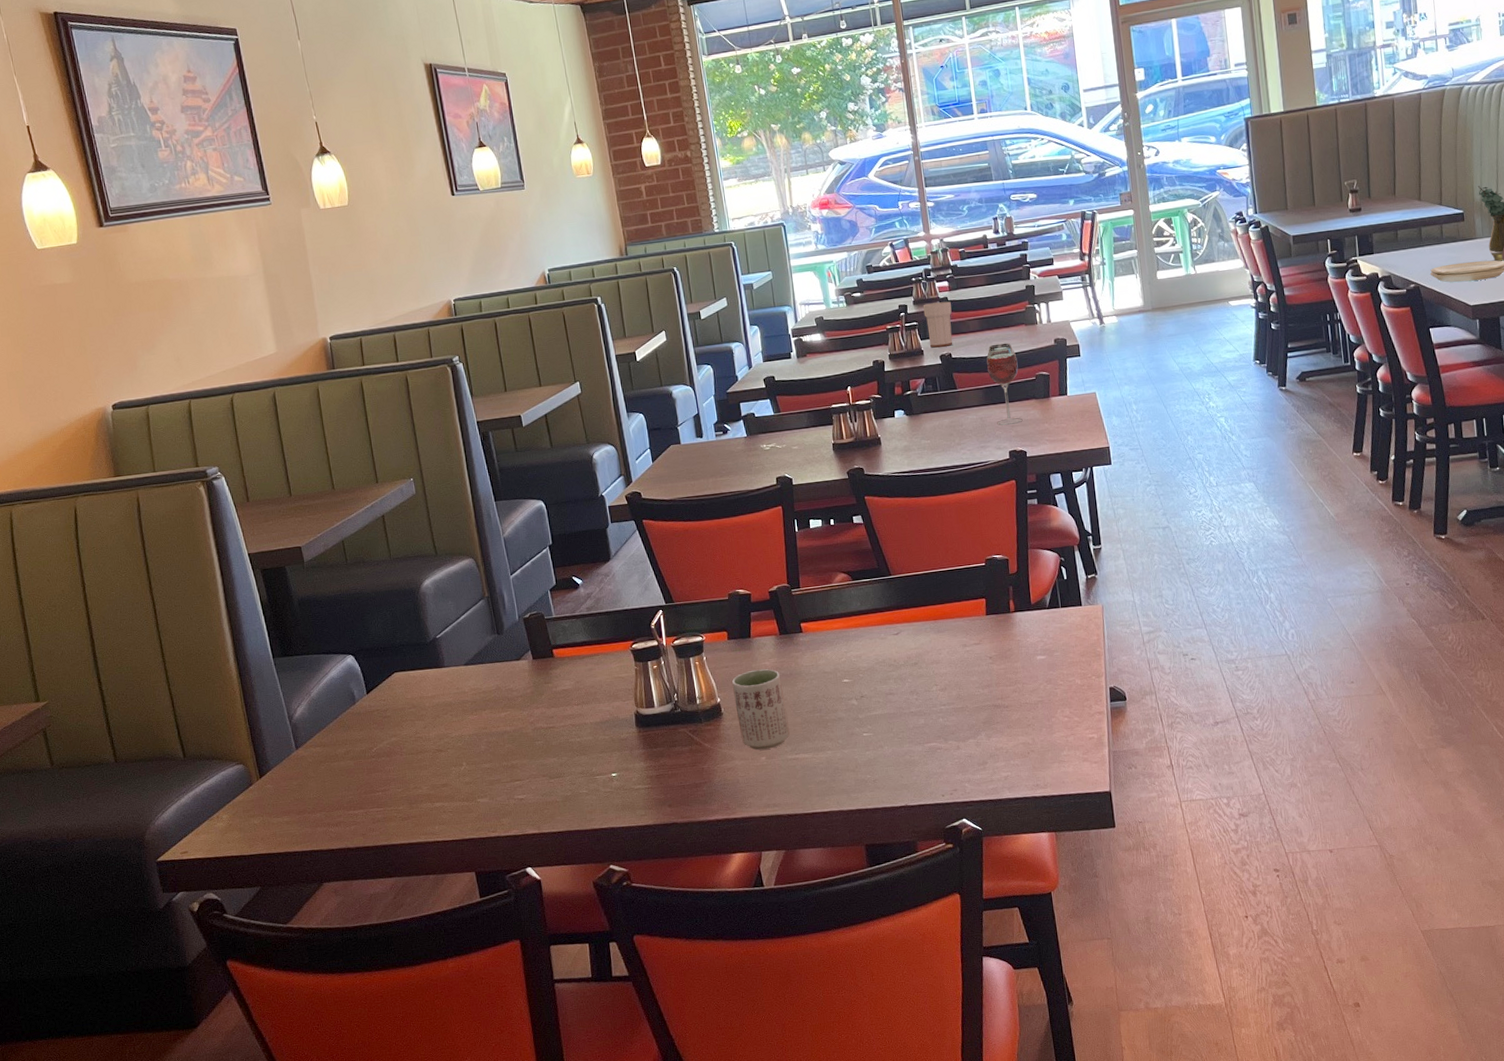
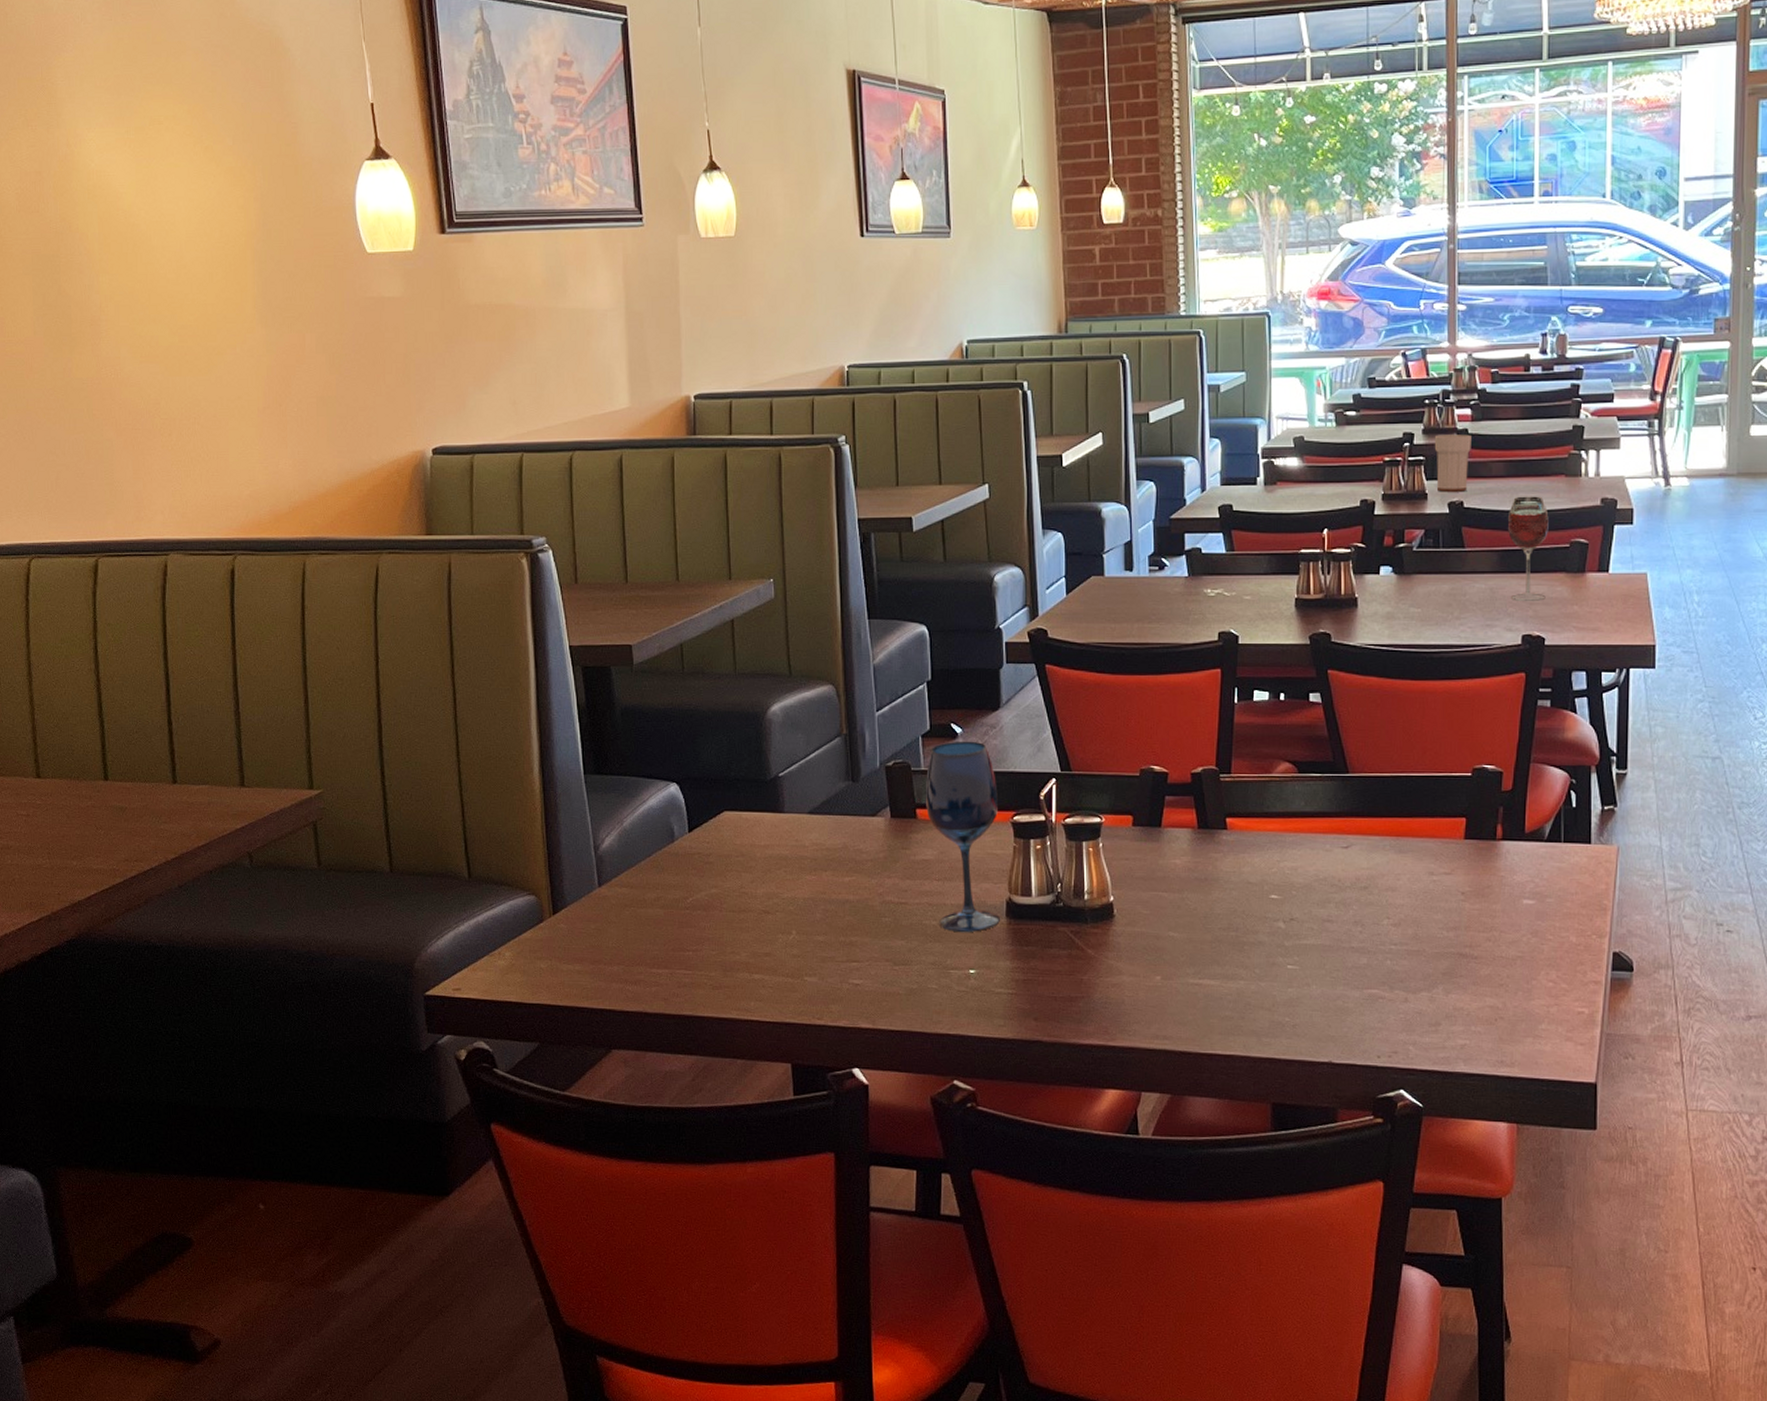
wineglass: none [557,589,632,745] -> present [926,741,1000,933]
cup: present [732,668,790,750] -> none [1131,867,1195,968]

